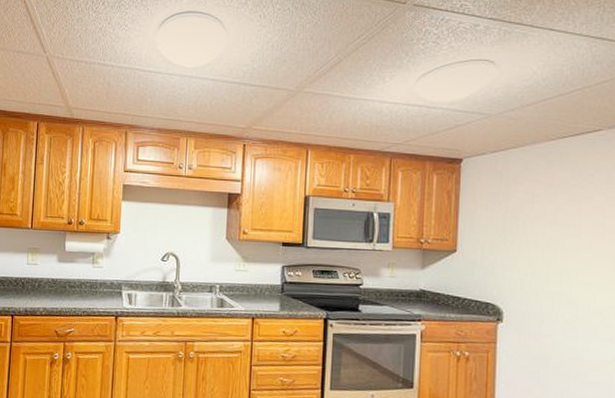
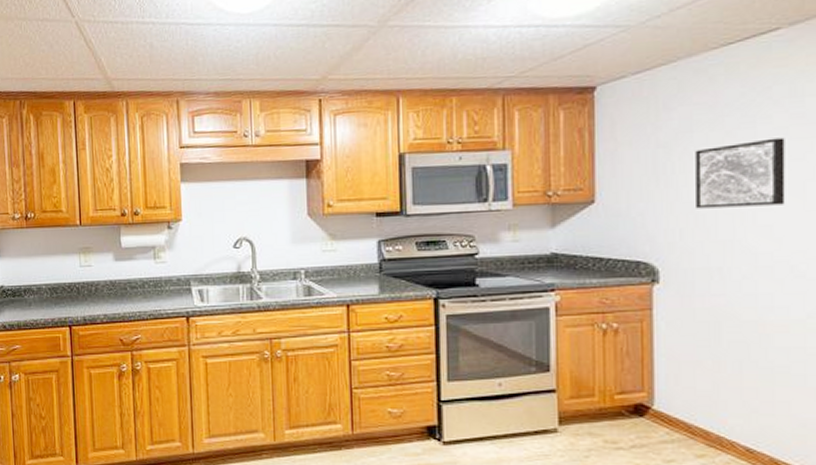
wall art: none [534,214,602,268] -> present [695,137,785,209]

